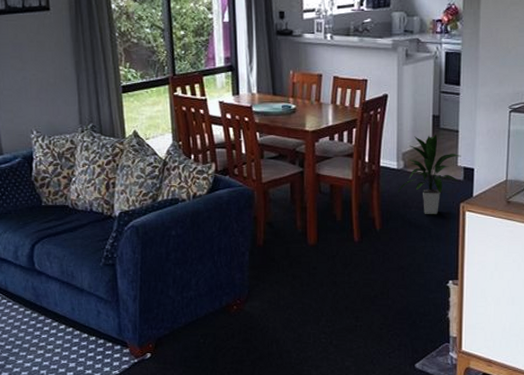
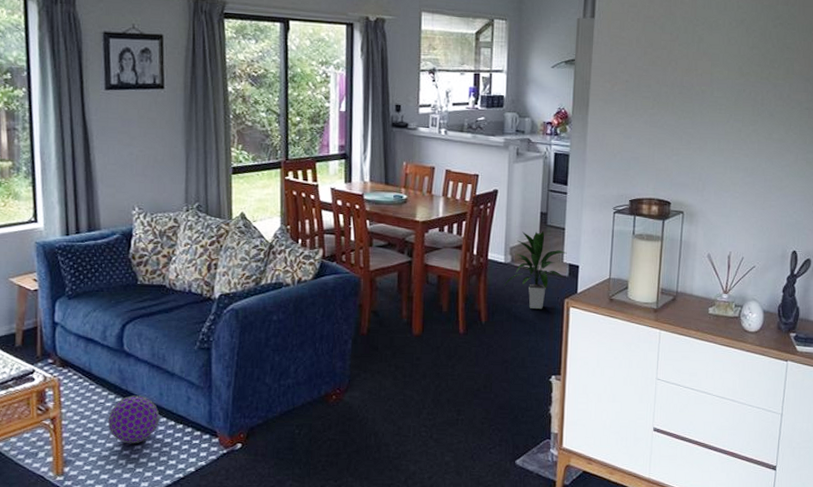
ball: none [26,311,74,356] -> present [107,395,160,444]

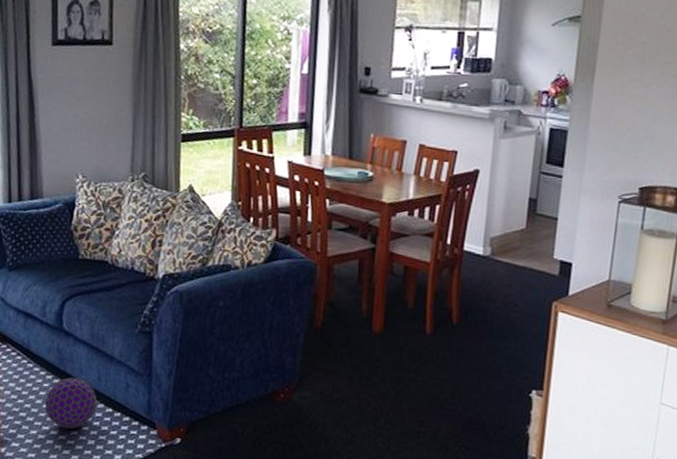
indoor plant: present [504,230,567,310] -> none [481,219,559,313]

